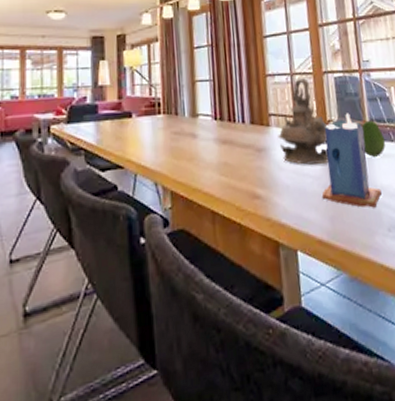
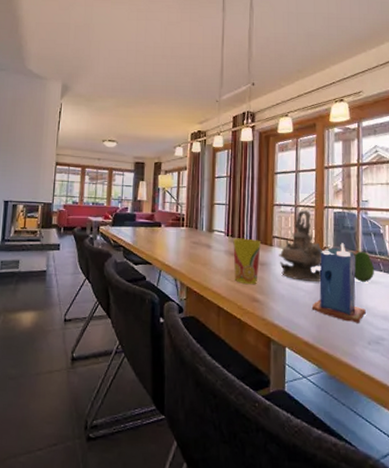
cup: none [222,120,257,178] -> present [233,238,261,285]

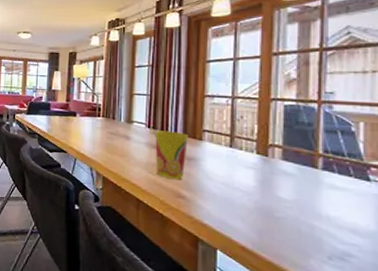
teapot: present [279,210,323,281] -> none [210,102,269,182]
candle: present [311,243,366,323] -> none [251,141,326,234]
fruit: present [354,251,375,282] -> none [311,151,342,188]

